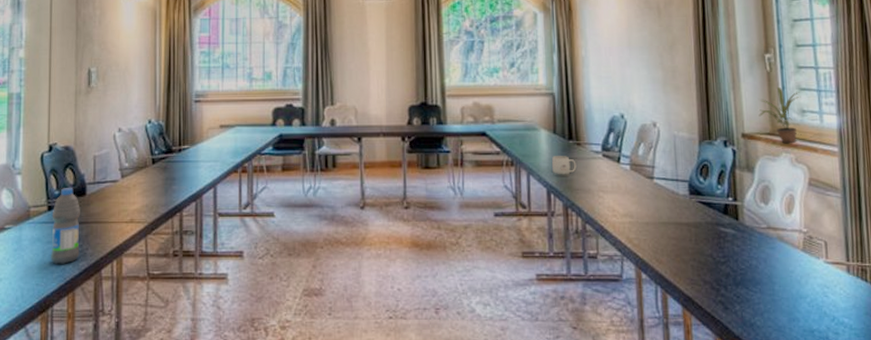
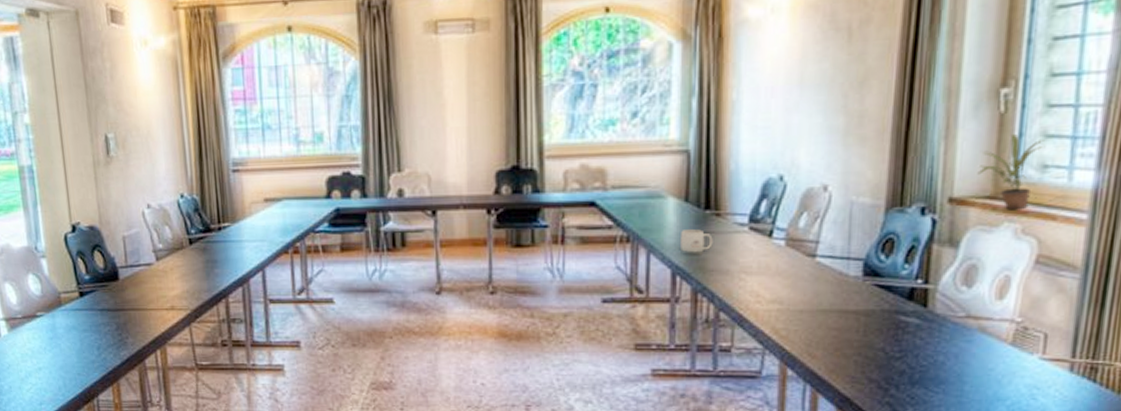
water bottle: present [50,188,80,264] -> none [84,272,120,353]

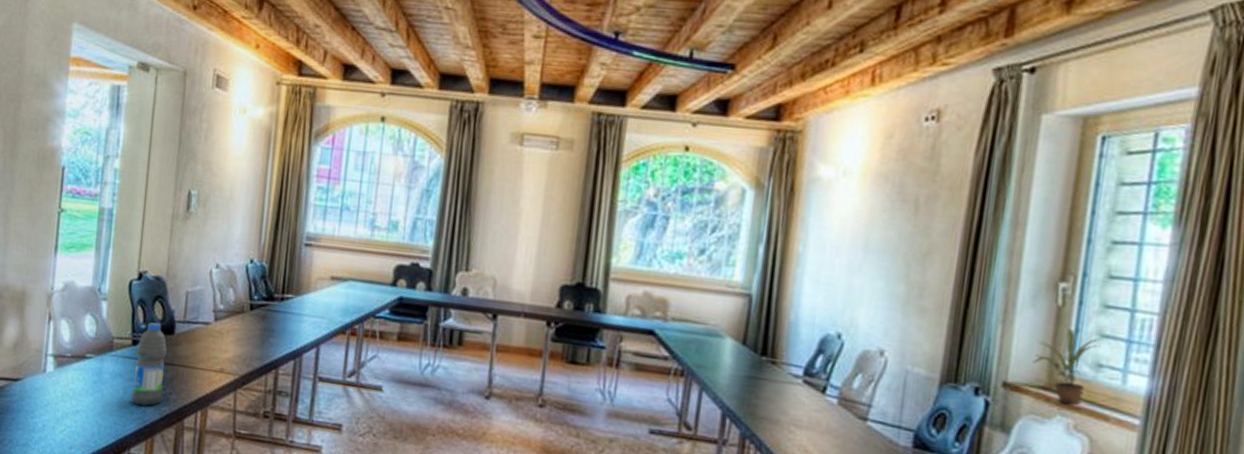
water bottle: none [84,272,120,353] -> present [130,322,167,406]
mug: present [679,229,713,256] -> none [732,372,767,402]

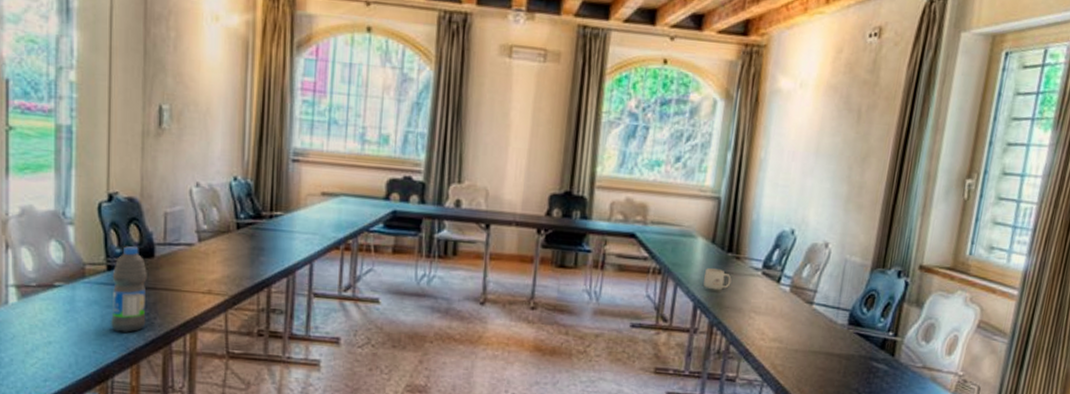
mug: none [732,372,767,402] -> present [703,268,732,293]
potted plant: present [1032,327,1108,406] -> none [942,217,999,282]

